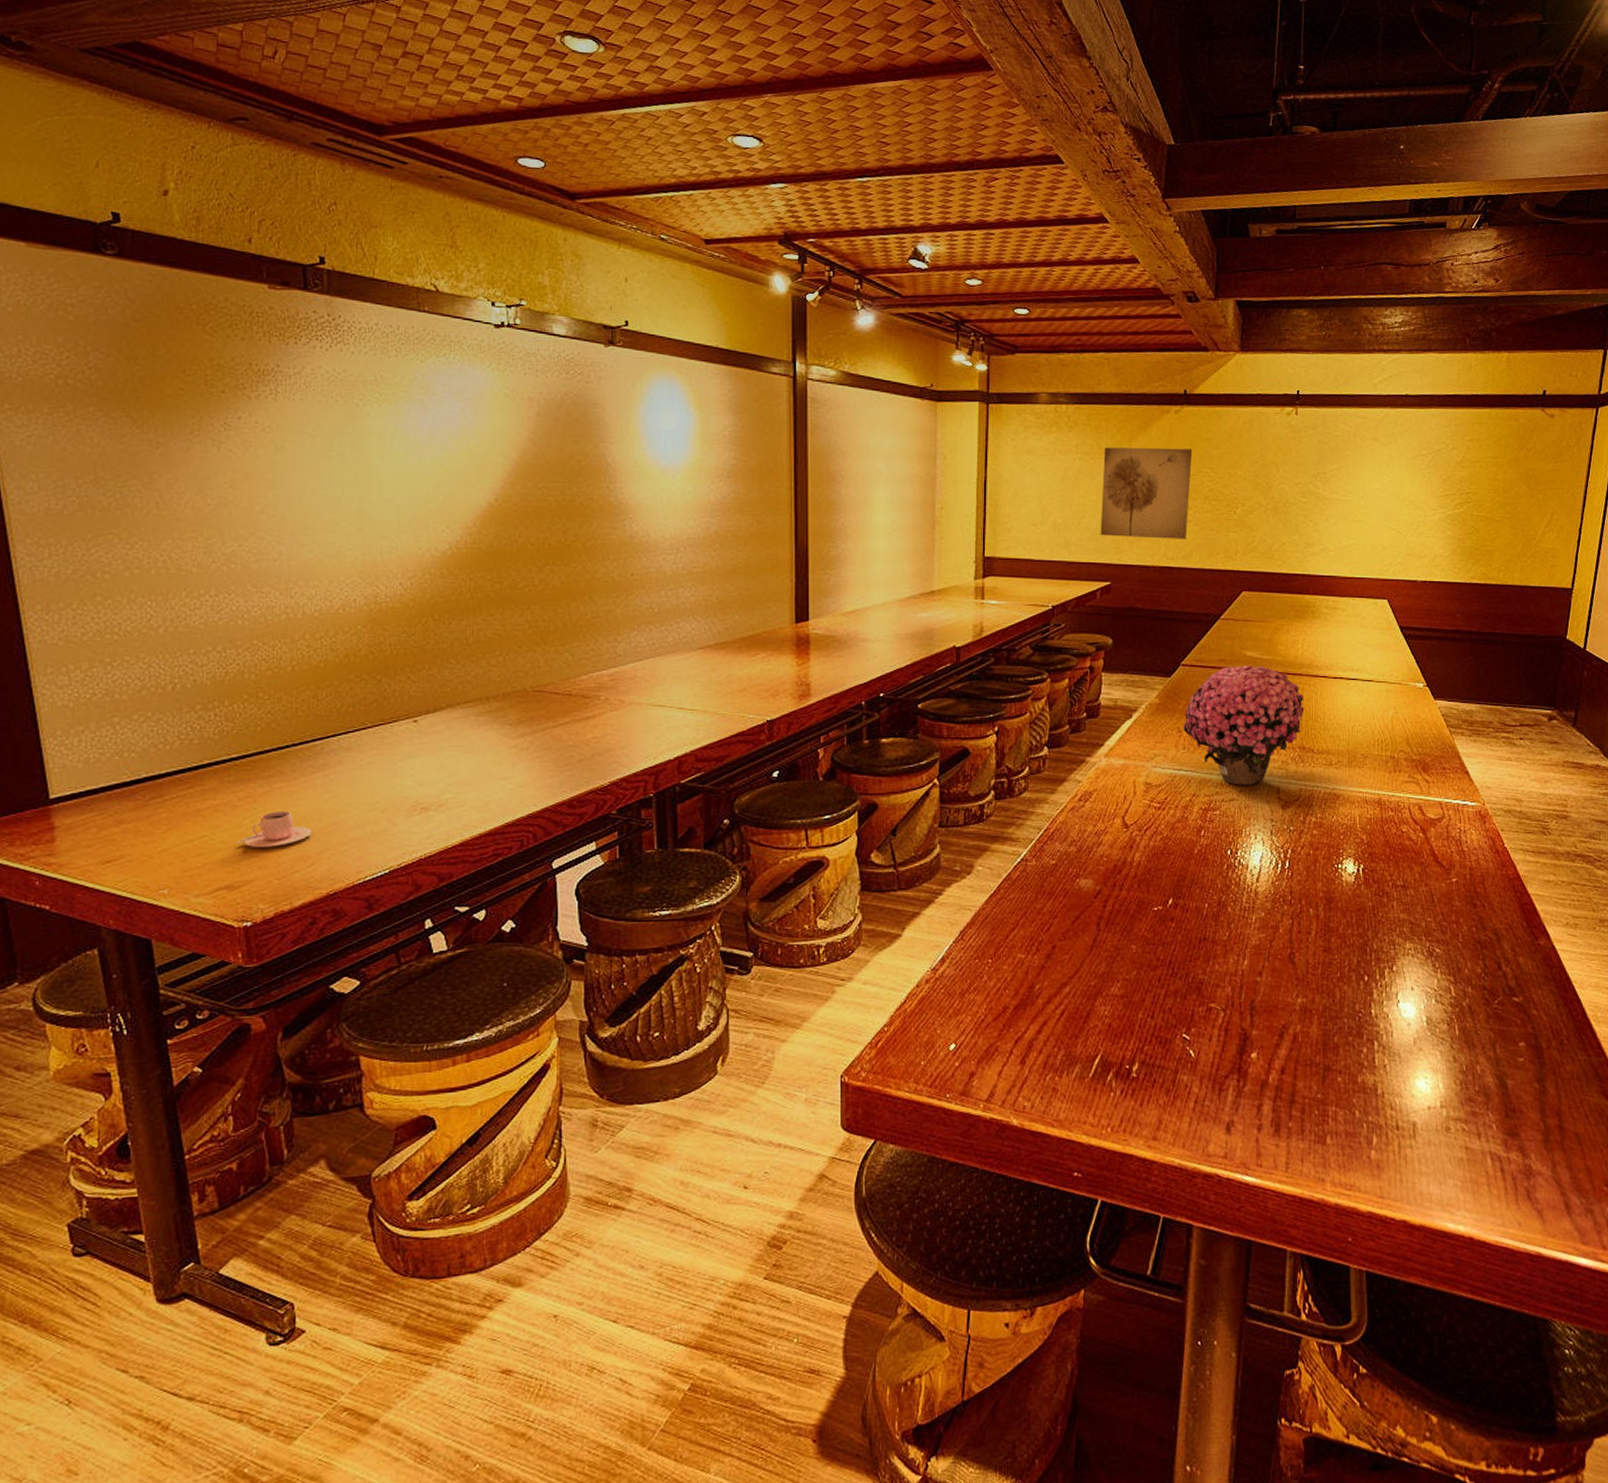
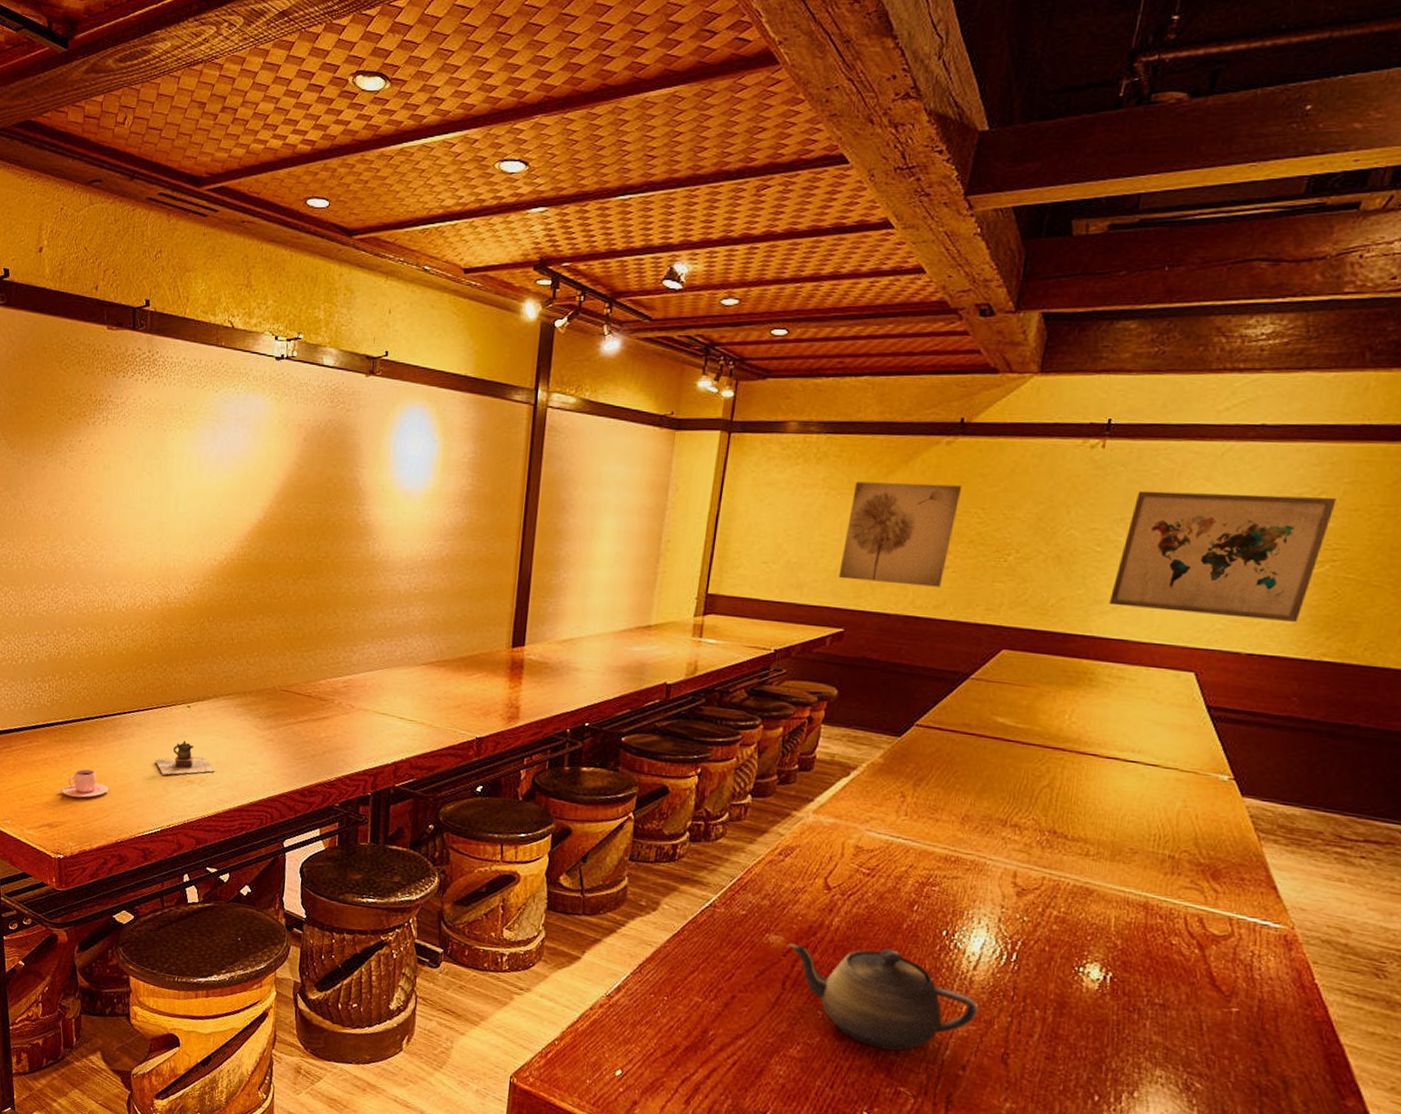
teapot: none [375,762,456,805] -> present [155,741,215,775]
teapot: none [1098,875,1265,971] -> present [788,943,979,1051]
flower: present [1183,665,1304,785] -> none [908,731,1064,865]
wall art: none [1317,450,1464,554] -> present [1108,490,1337,623]

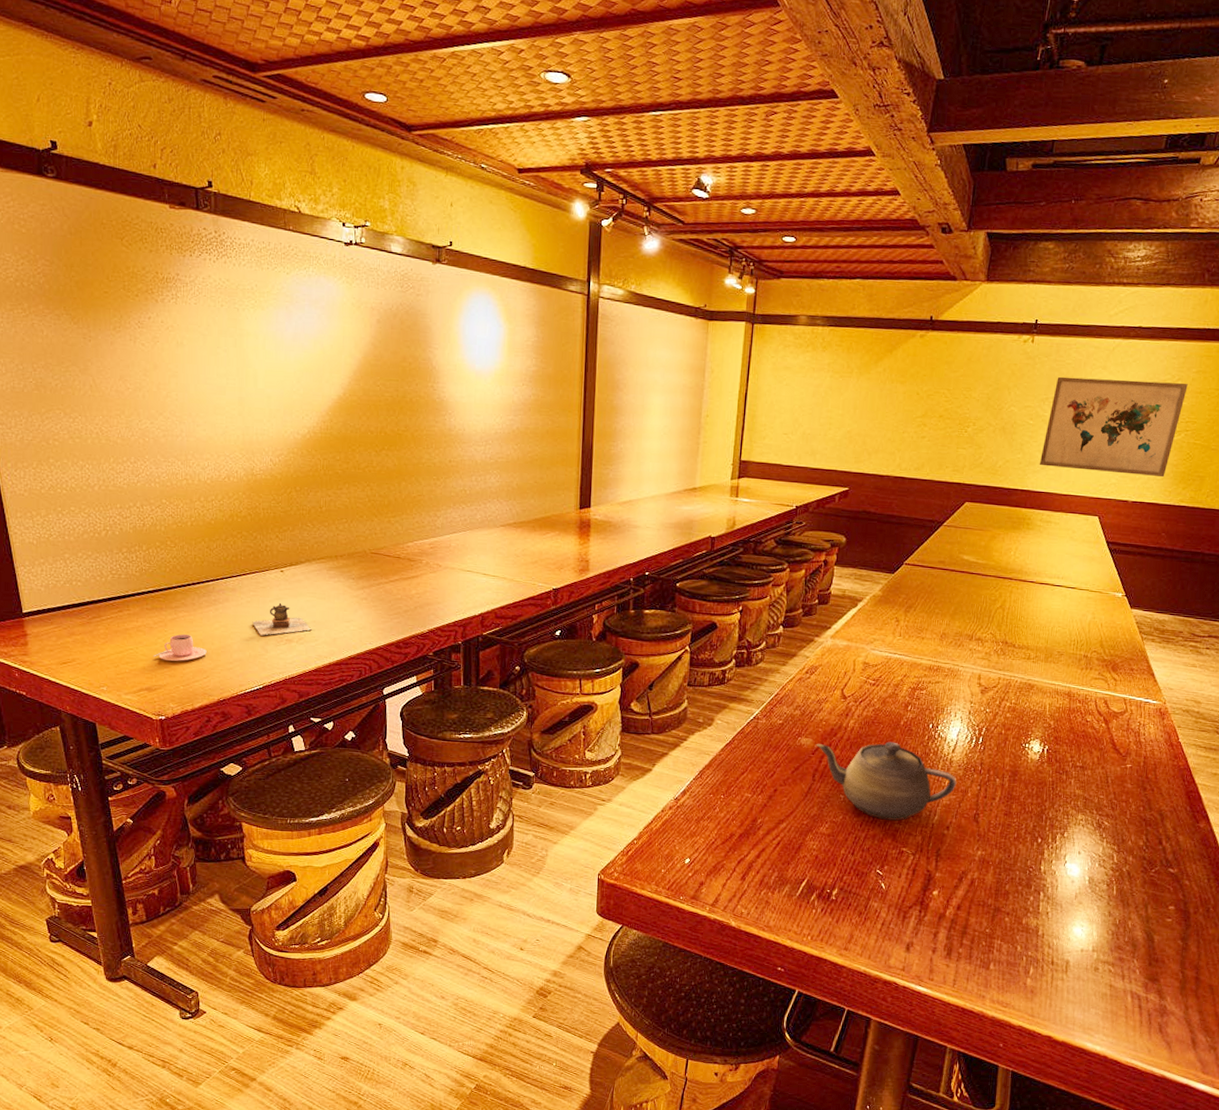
wall art: present [838,481,962,587] -> none [843,367,933,453]

